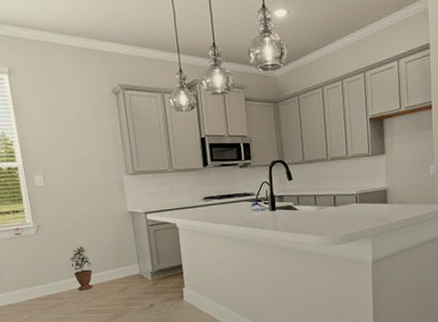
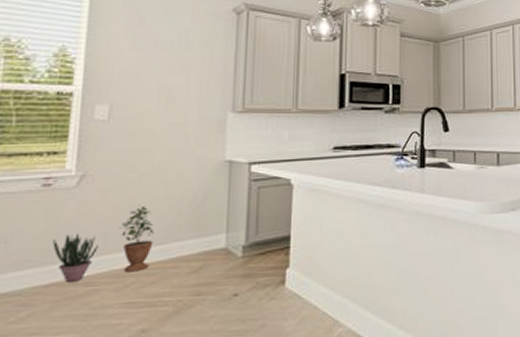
potted plant: none [31,265,59,297] -> present [52,233,98,282]

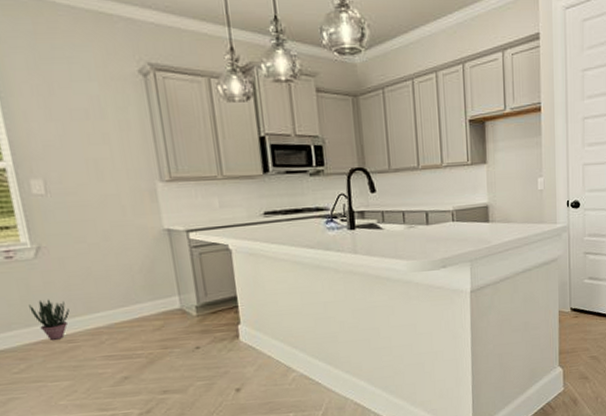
potted plant: present [118,205,154,273] -> none [82,273,118,331]

